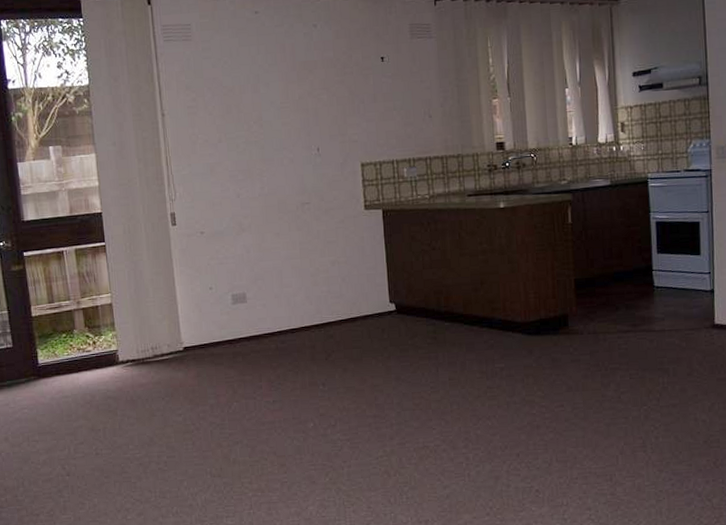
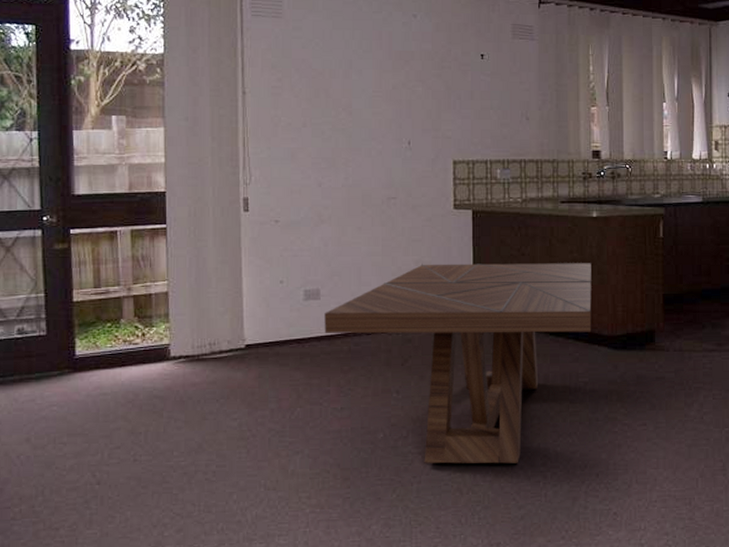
dining table: none [251,253,505,449] -> present [324,263,592,464]

